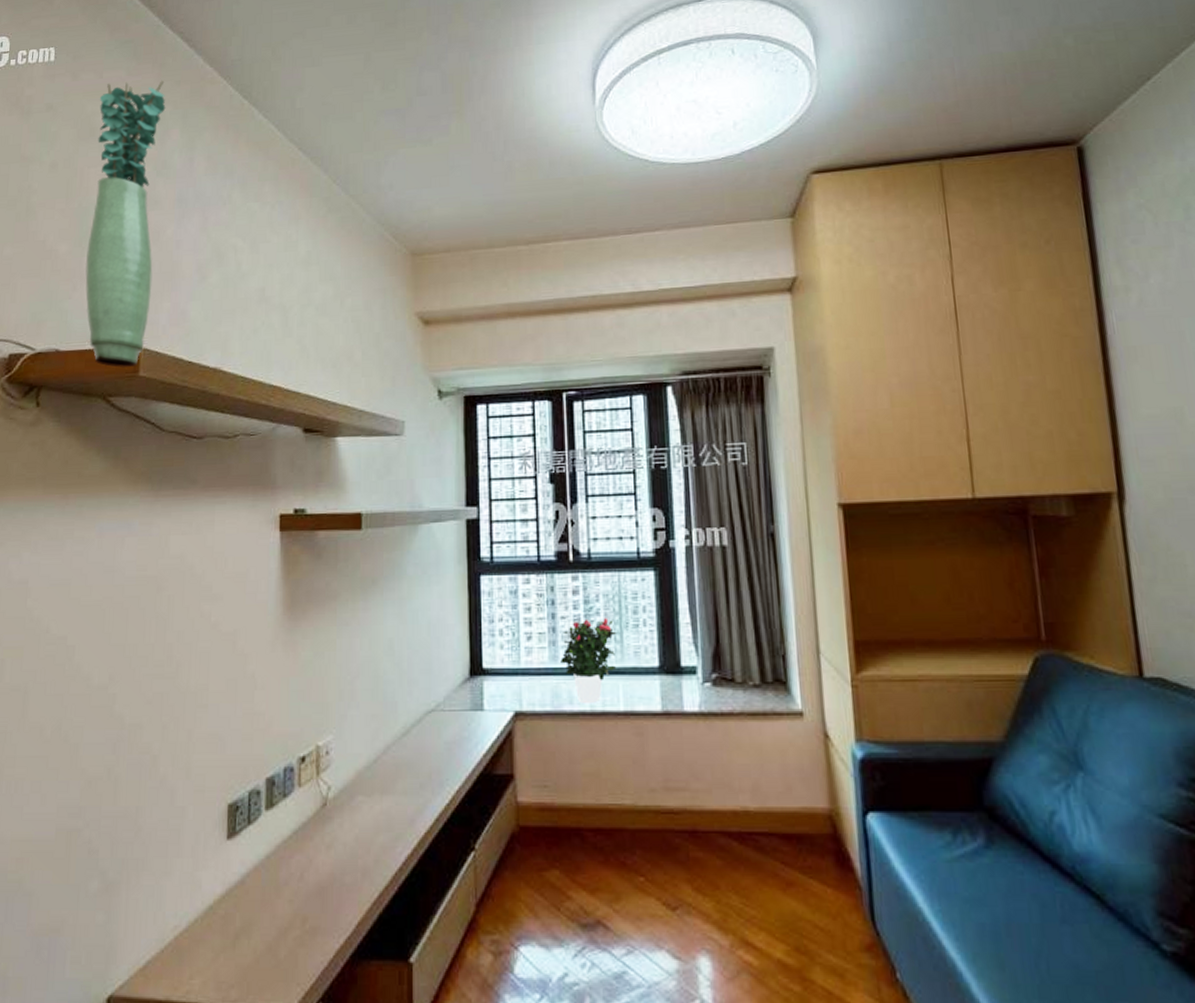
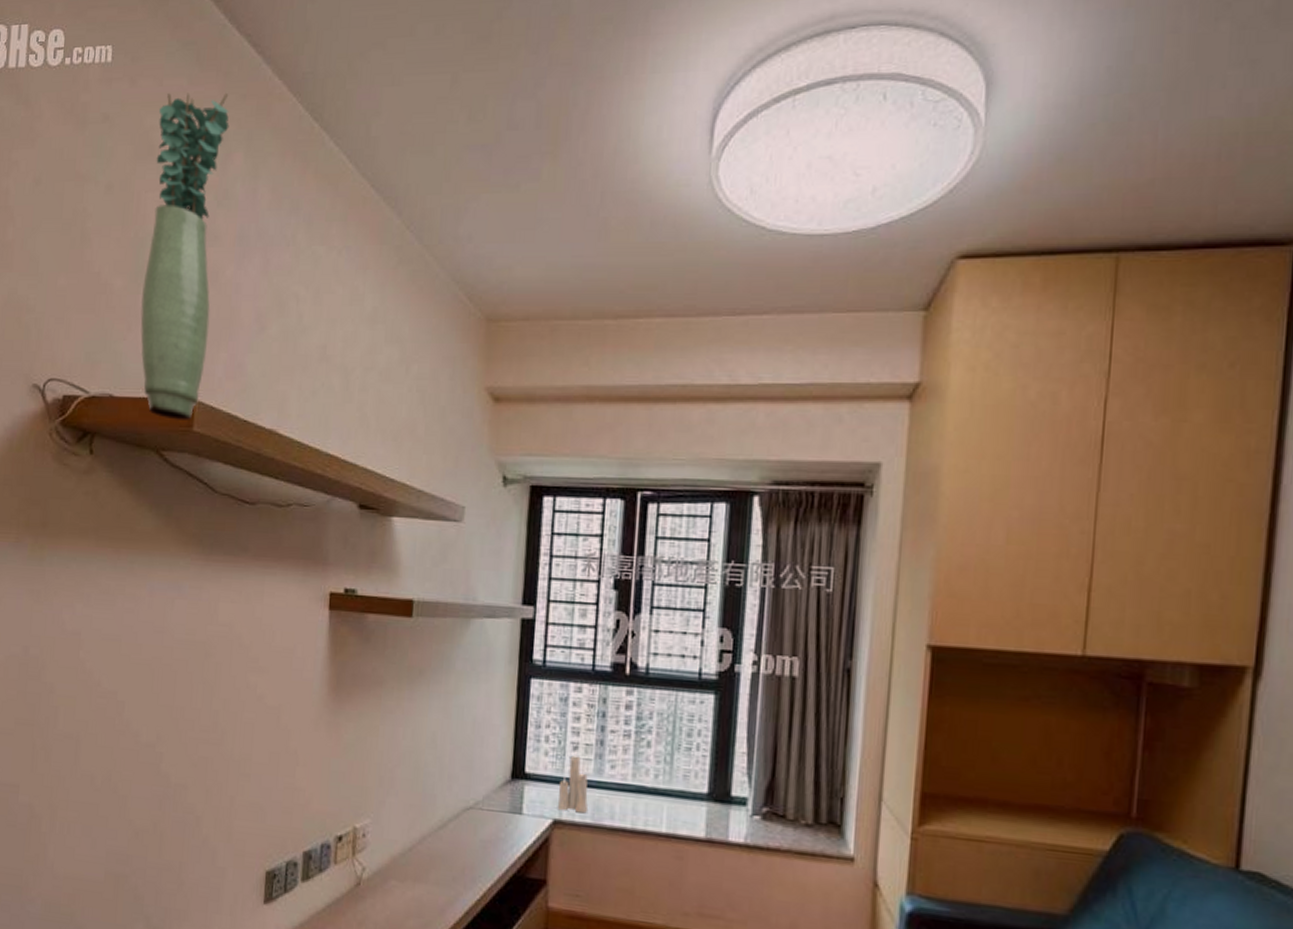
candle: none [516,641,548,702] -> present [557,751,589,814]
potted flower: present [560,618,617,705] -> none [605,735,668,822]

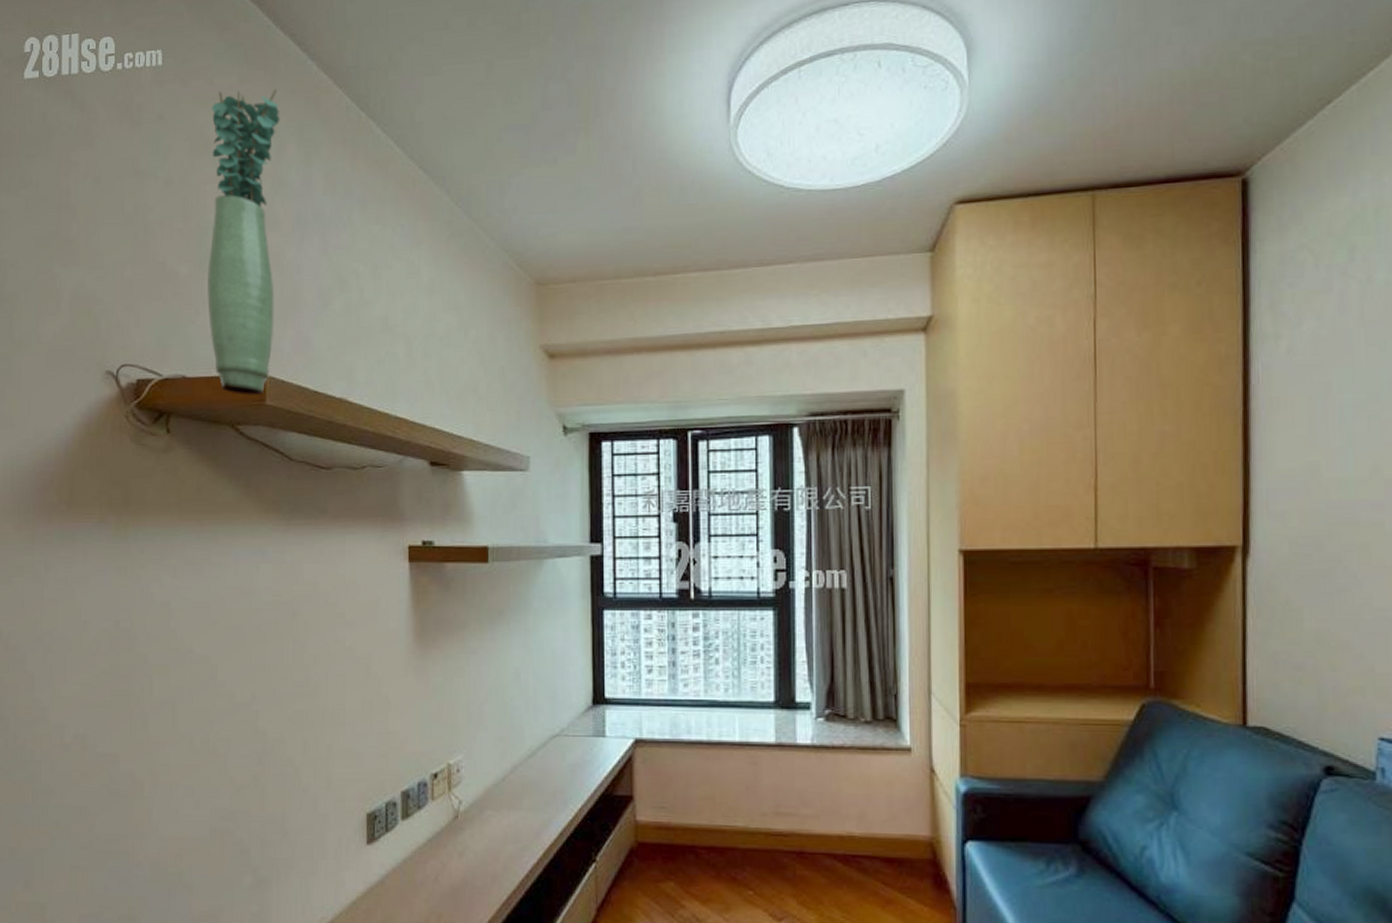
candle: present [557,751,589,814] -> none [637,673,667,731]

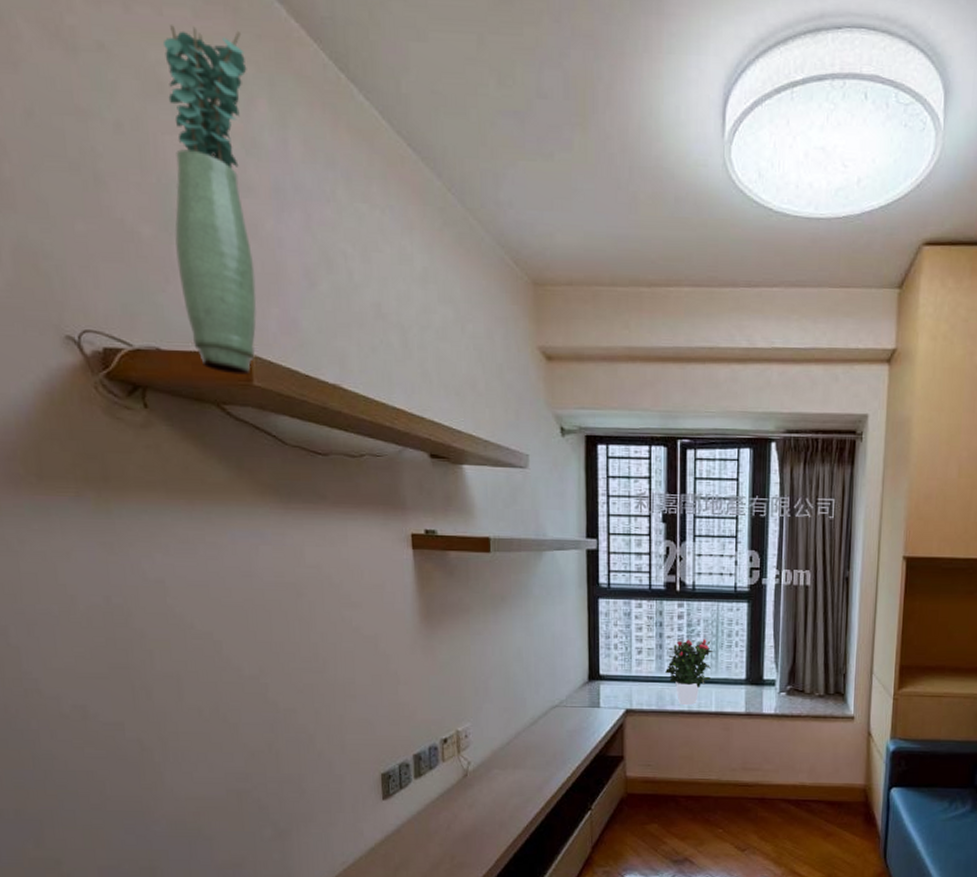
potted flower: none [680,654,735,735] -> present [665,639,714,706]

